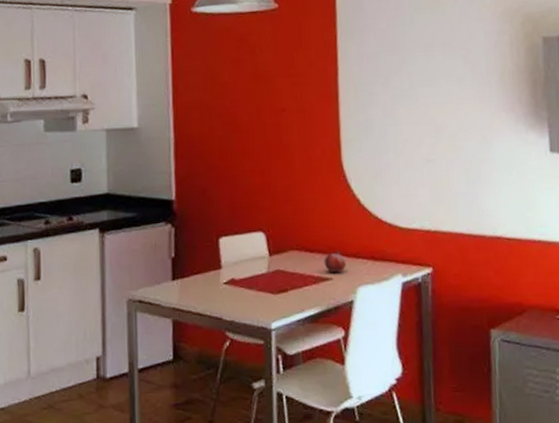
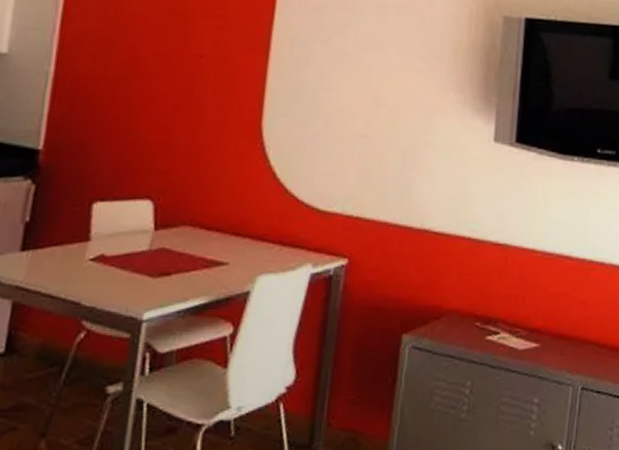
fruit: present [324,249,347,273] -> none [221,228,249,257]

